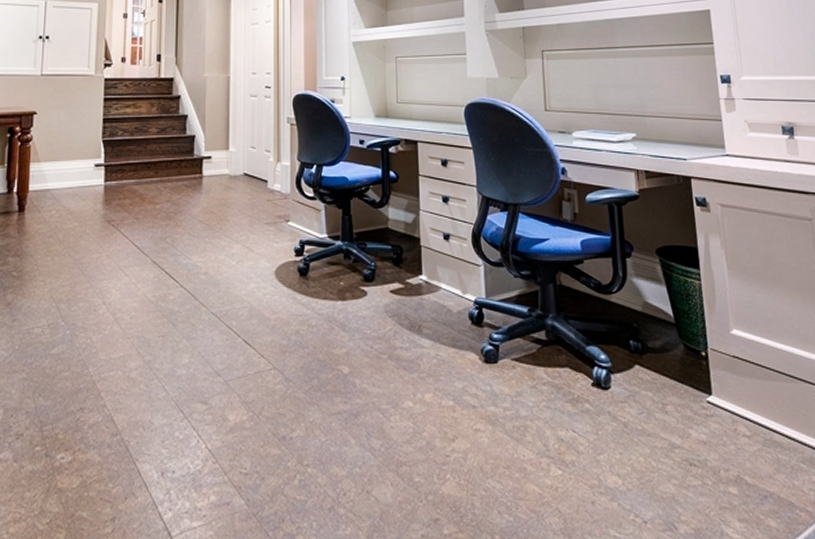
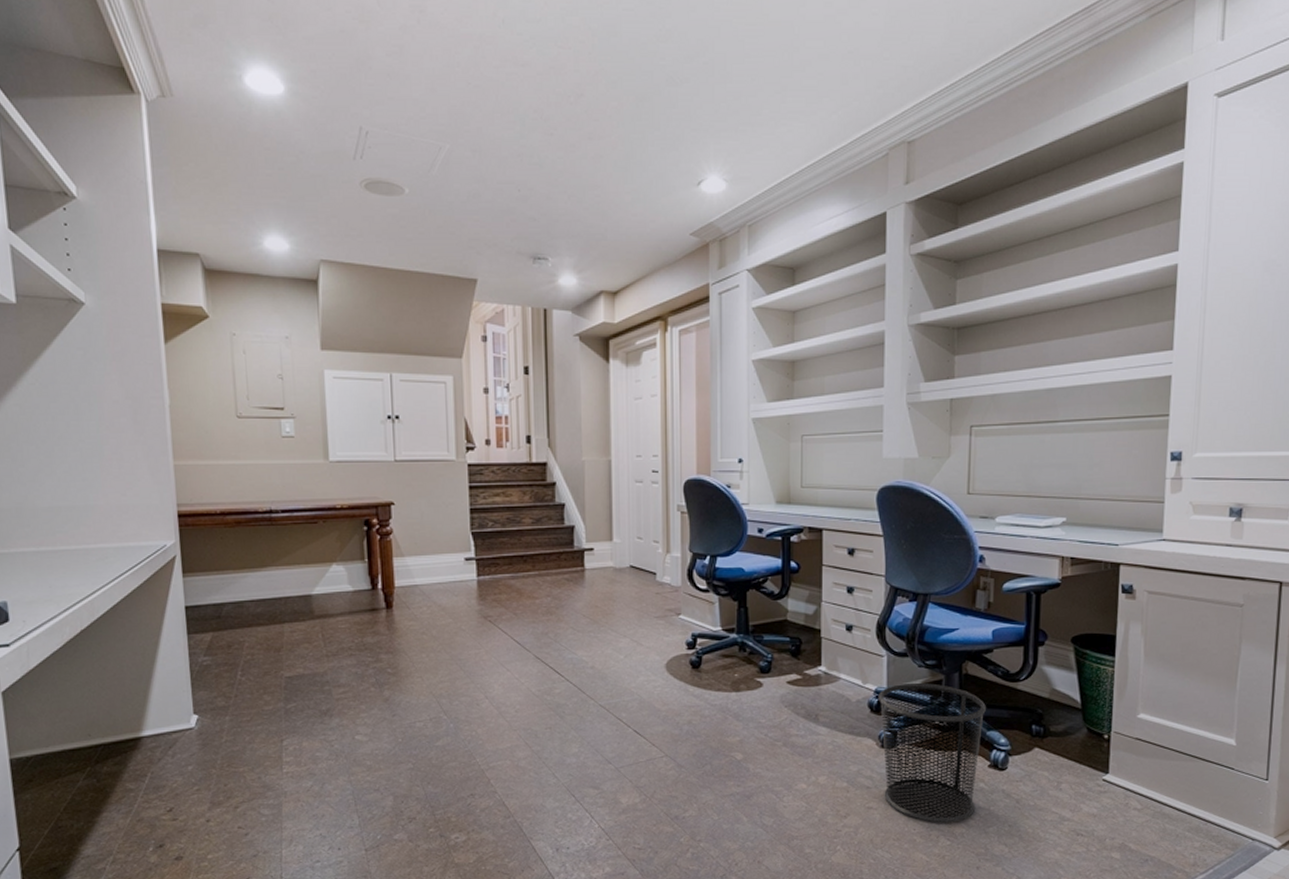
waste bin: none [477,293,583,449] -> present [878,682,986,823]

